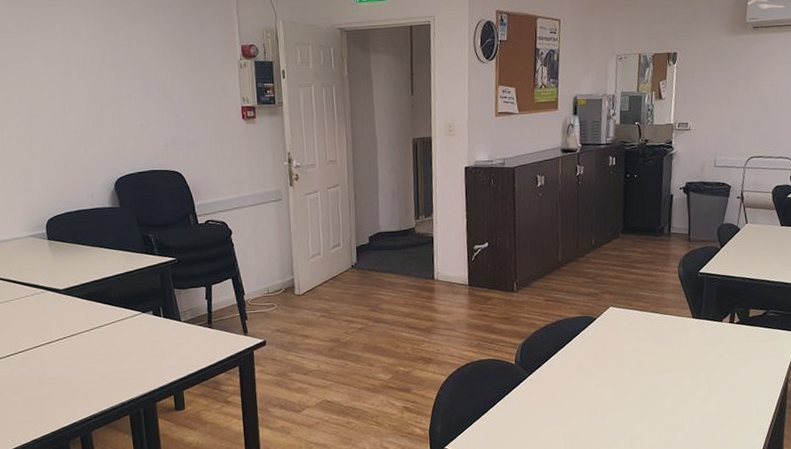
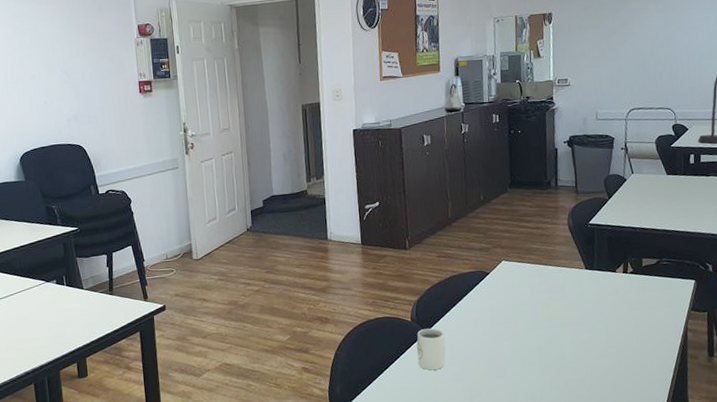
mug: none [519,371,548,413] -> present [416,328,446,371]

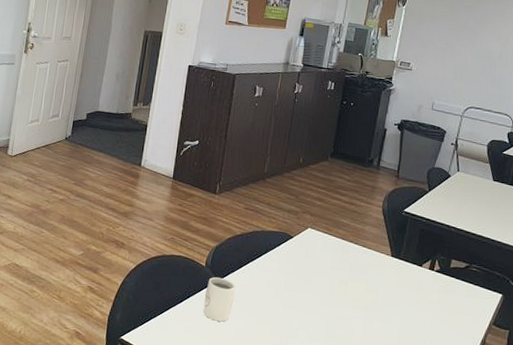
kettle: present [443,83,463,113] -> none [282,42,301,72]

